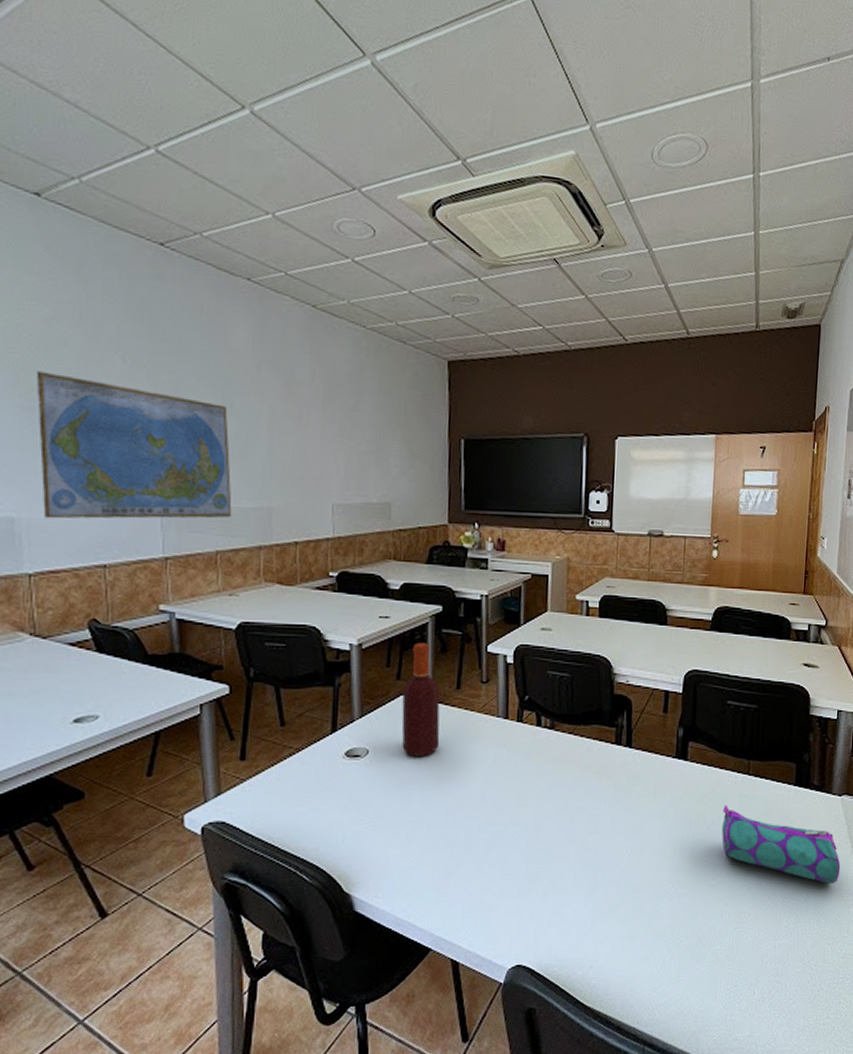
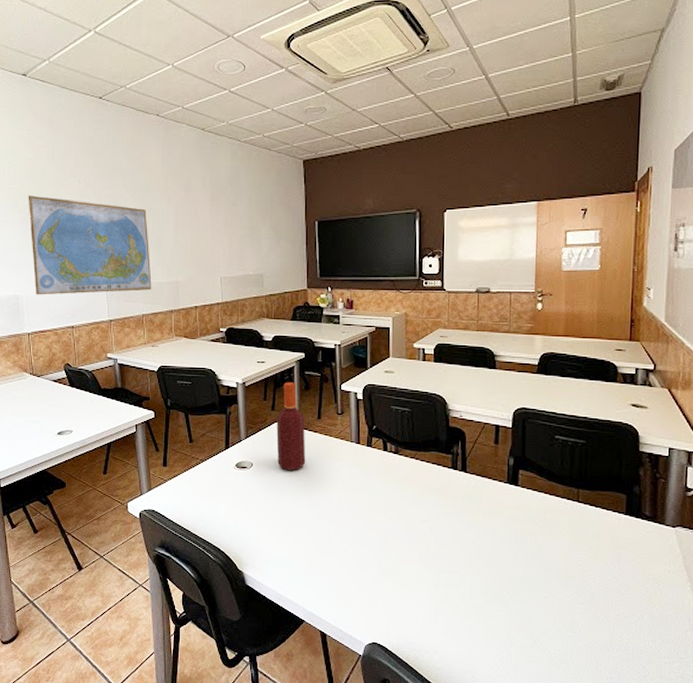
pencil case: present [722,805,841,885] -> none [553,527,676,608]

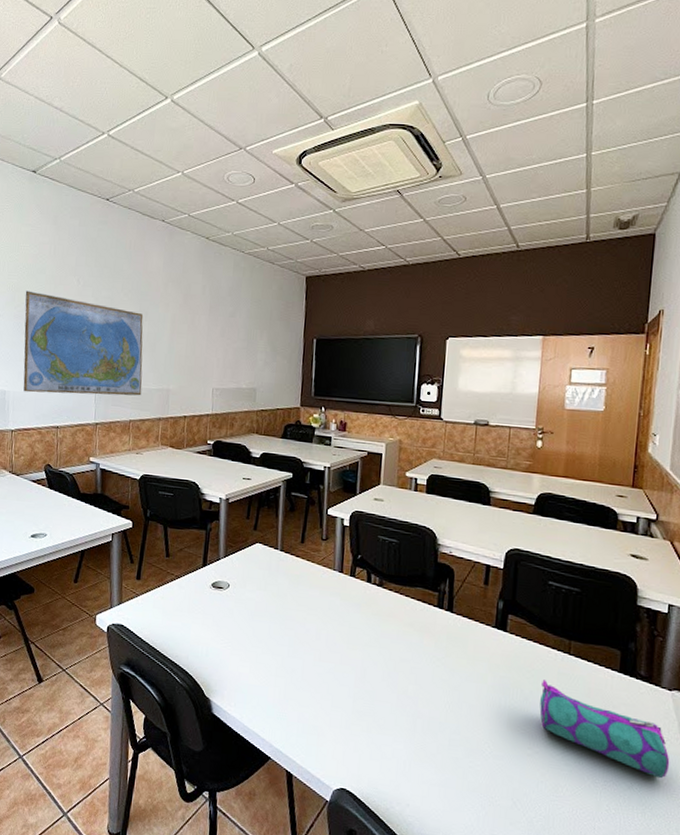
bottle: present [276,382,306,471] -> none [255,502,288,596]
pencil case: none [553,527,676,608] -> present [539,680,670,779]

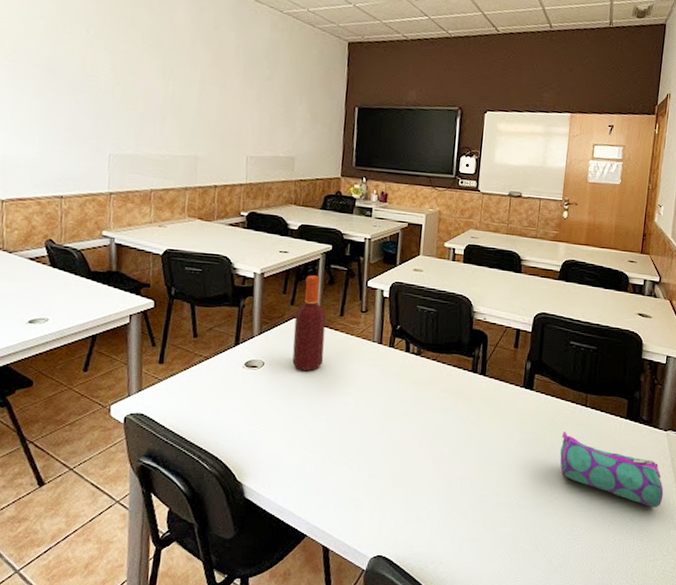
world map: present [23,290,144,396] -> none [16,37,168,163]
bottle: none [255,502,288,596] -> present [292,275,326,372]

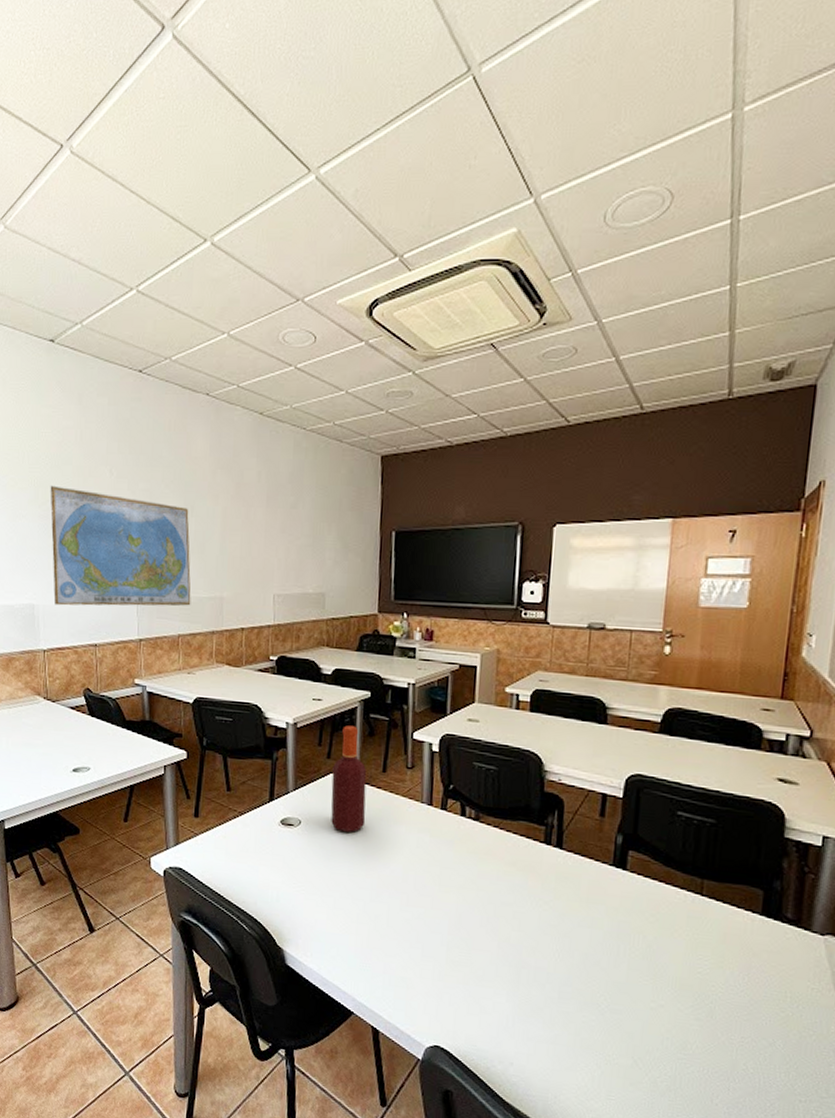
world map: none [16,37,168,163] -> present [50,485,191,606]
pencil case: present [560,432,664,508] -> none [665,924,821,1035]

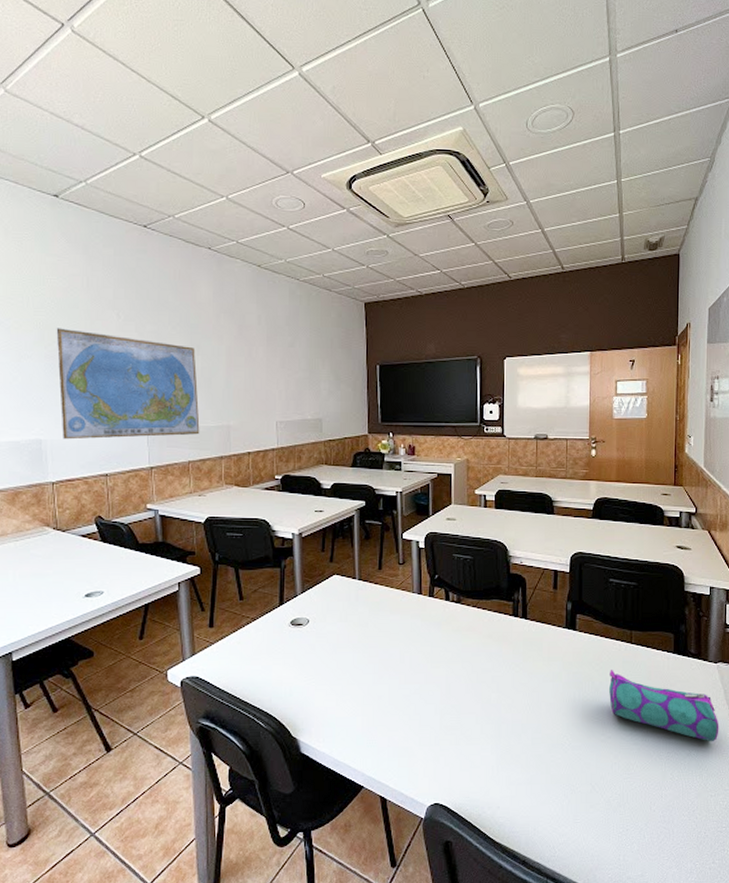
bottle: present [331,725,367,833] -> none [335,532,366,626]
pencil case: none [665,924,821,1035] -> present [609,670,719,742]

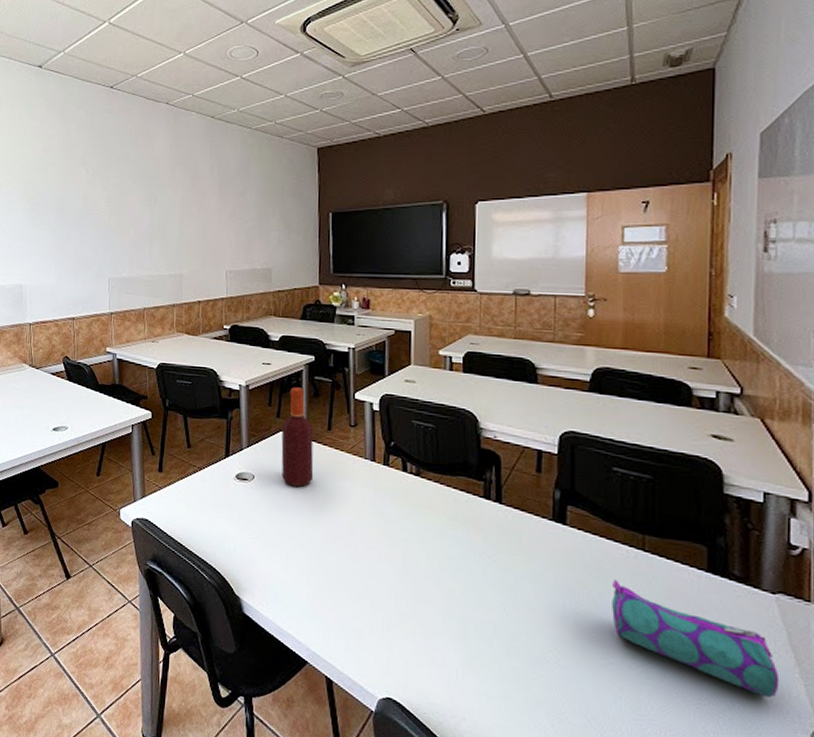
world map: present [56,328,200,440] -> none [36,184,155,285]
bottle: none [335,532,366,626] -> present [281,387,314,488]

